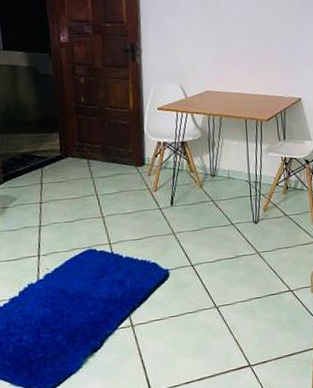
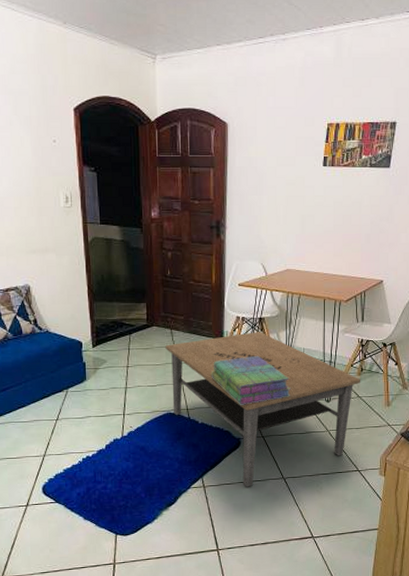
coffee table: none [82,156,286,321] -> present [165,332,360,487]
stack of books: none [133,182,218,234] -> present [211,356,291,405]

